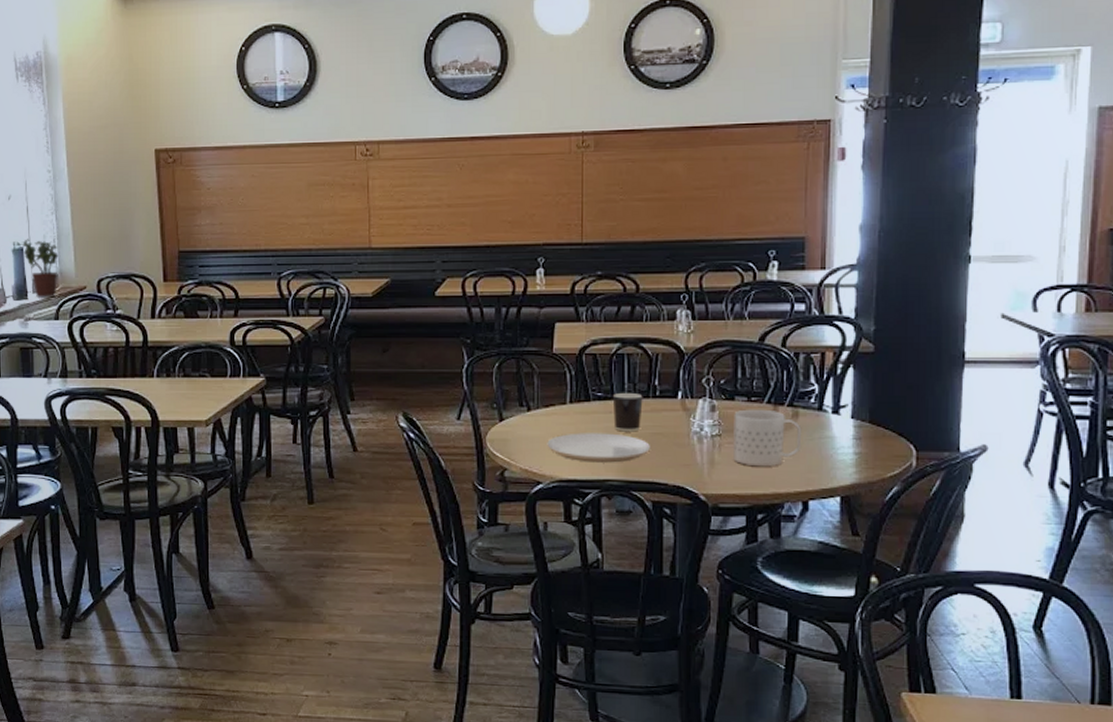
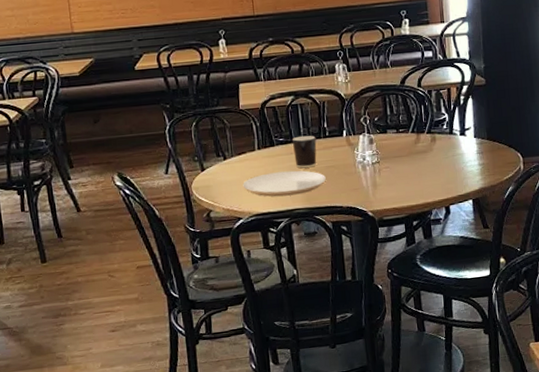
mug: present [733,409,802,467] -> none [387,137,440,184]

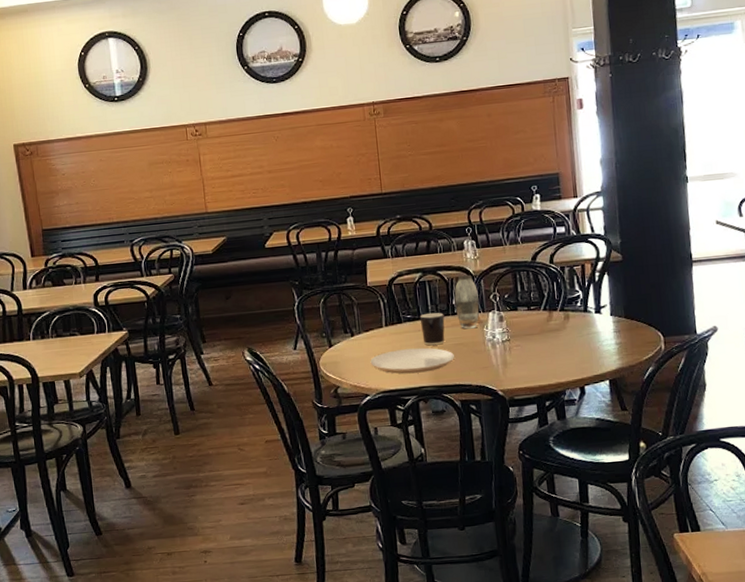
vase: none [326,98,350,152] -> present [454,274,480,329]

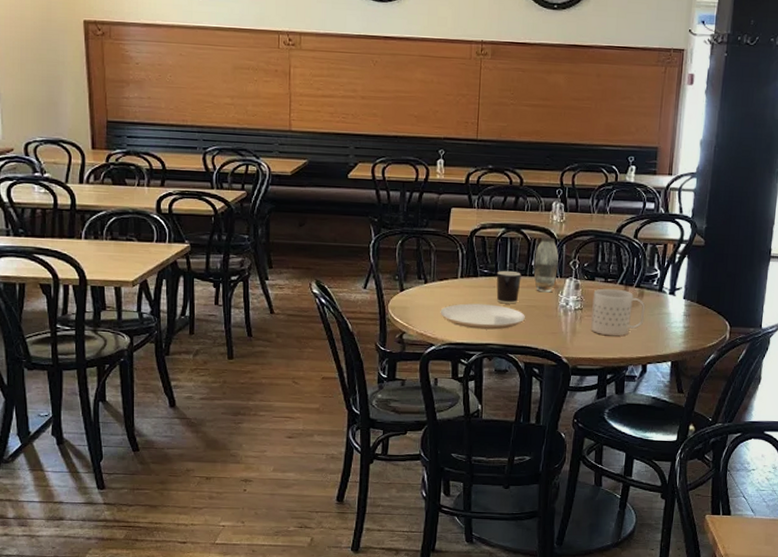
mug: none [518,315,574,363] -> present [591,288,646,337]

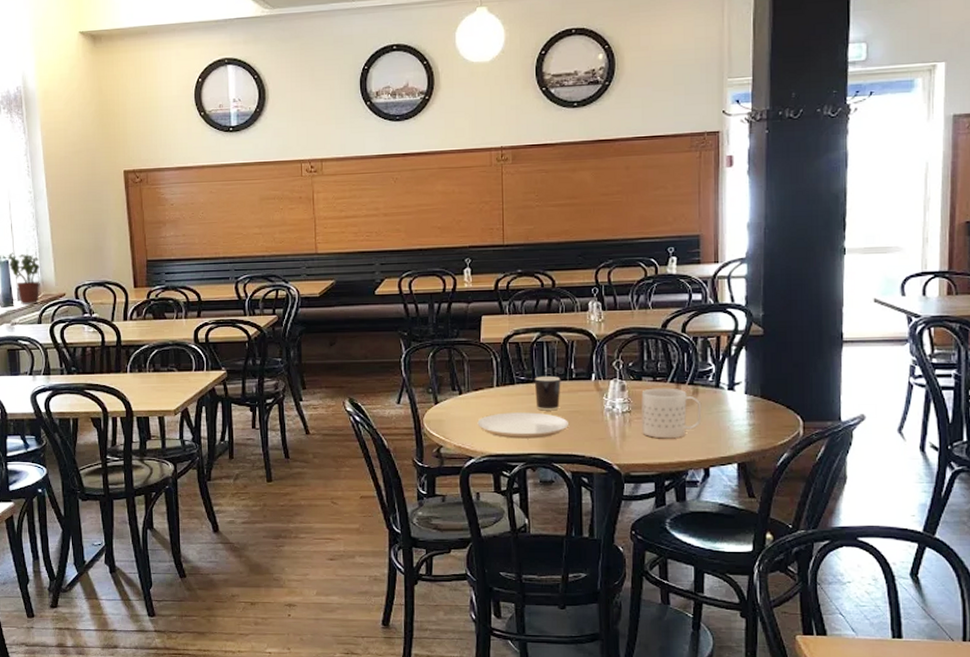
vase: present [533,237,559,293] -> none [574,338,600,396]

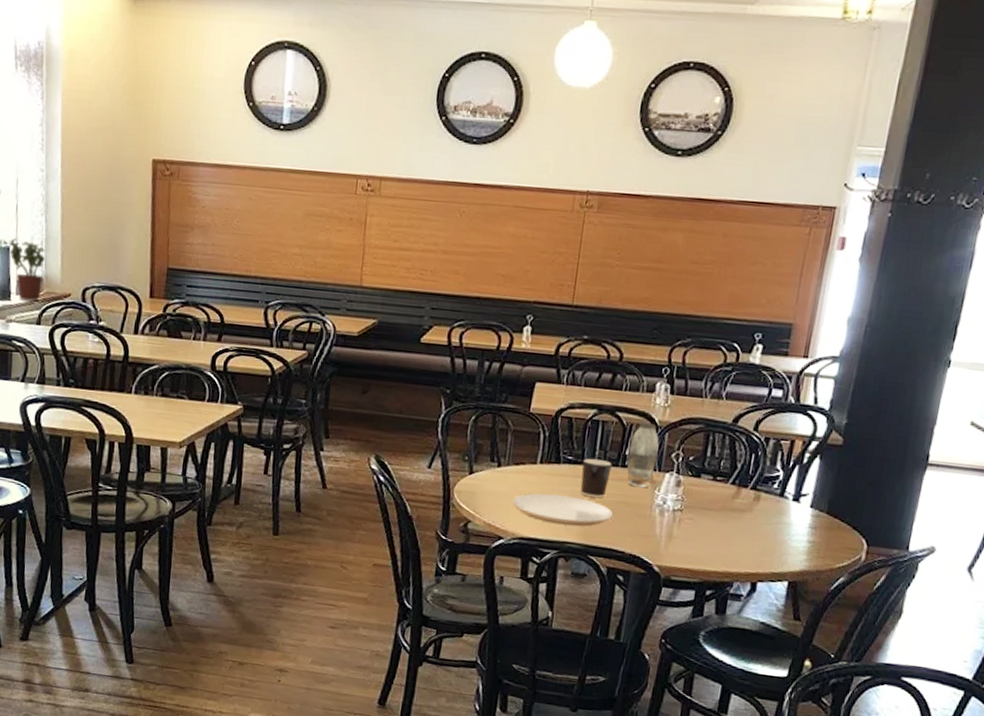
vase: none [574,338,600,396] -> present [626,422,659,488]
mug: present [641,388,702,439] -> none [691,487,761,546]

